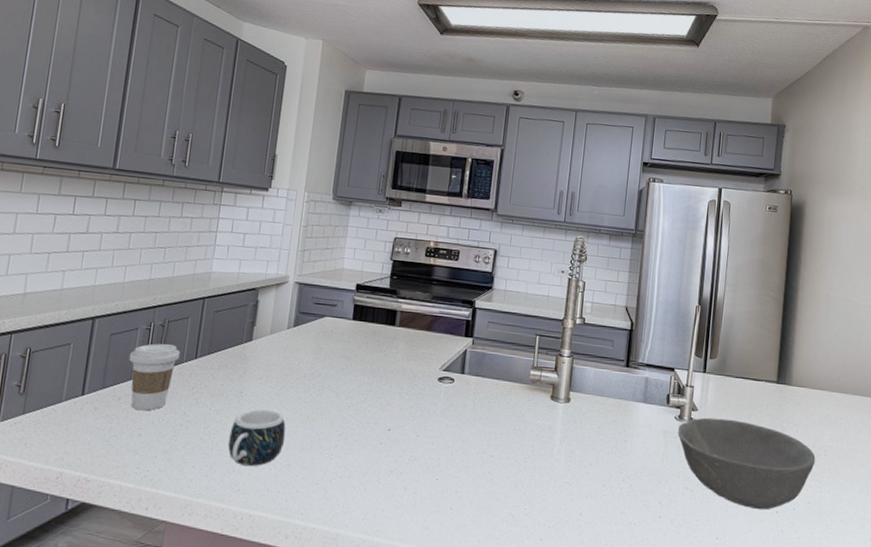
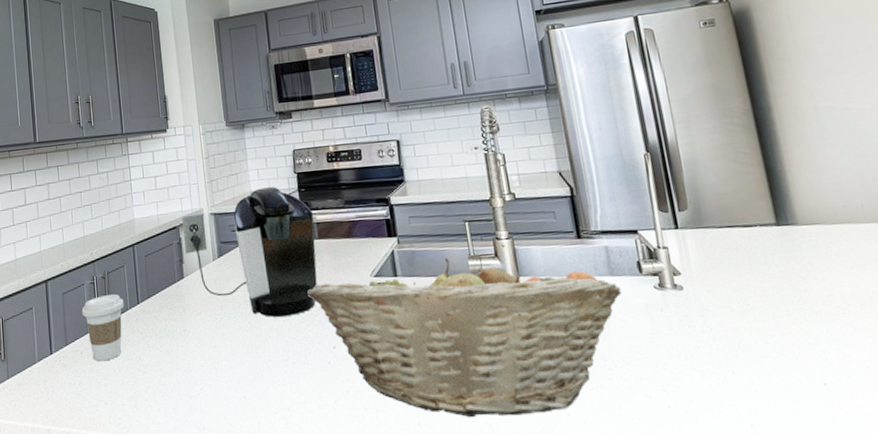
mug: present [228,409,286,467] -> none [183,343,236,404]
coffee maker: none [260,267,399,395] -> present [182,187,317,317]
fruit basket: none [375,364,649,511] -> present [307,257,622,418]
bowl: present [678,417,816,510] -> none [662,278,862,384]

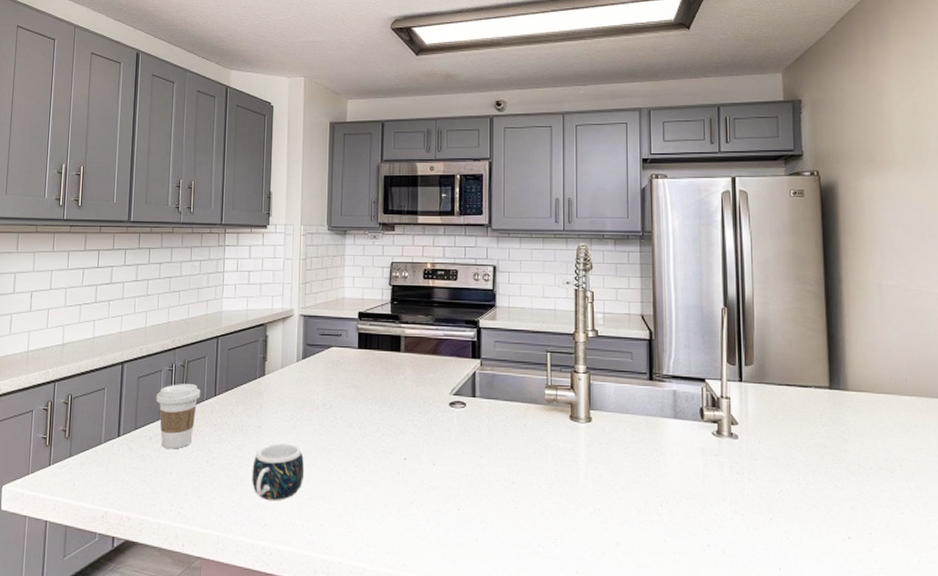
coffee maker: present [182,187,317,317] -> none [270,296,402,424]
mug: none [183,343,236,404] -> present [252,442,305,501]
fruit basket: present [307,257,622,418] -> none [386,384,682,541]

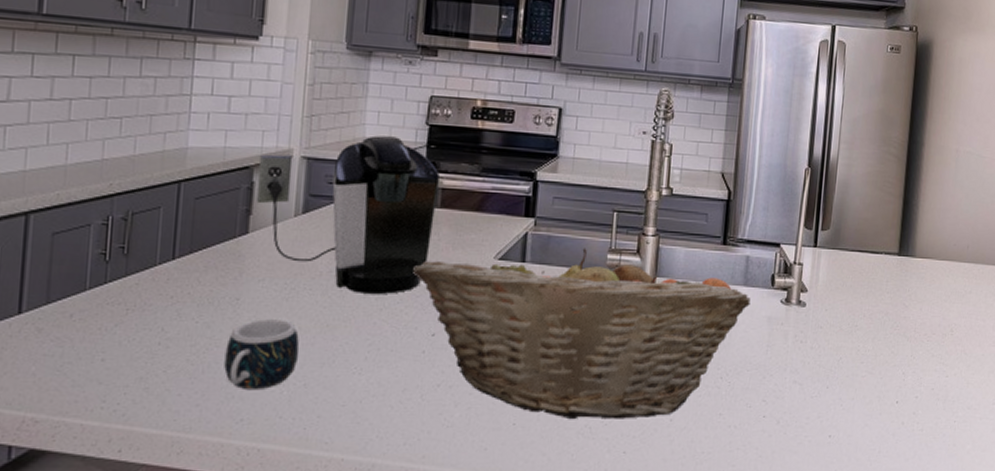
coffee cup: present [156,384,201,449] -> none [80,243,152,329]
coffee maker: none [270,296,402,424] -> present [257,135,440,294]
fruit basket: none [386,384,682,541] -> present [413,248,751,420]

